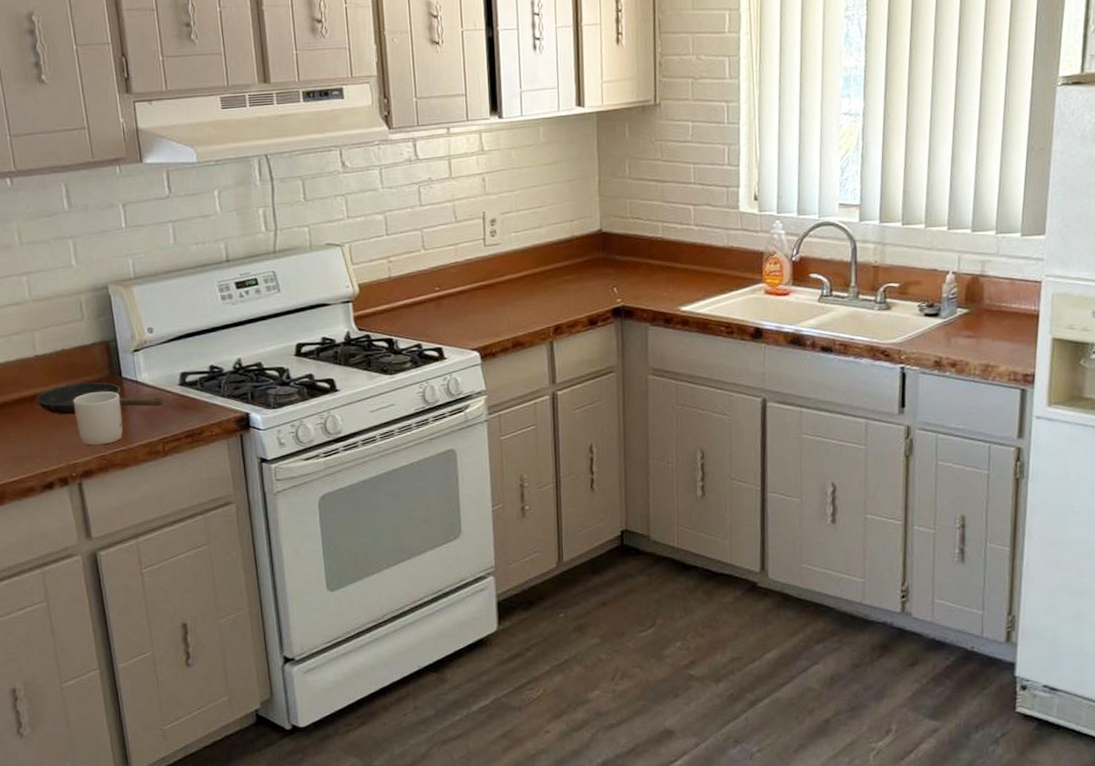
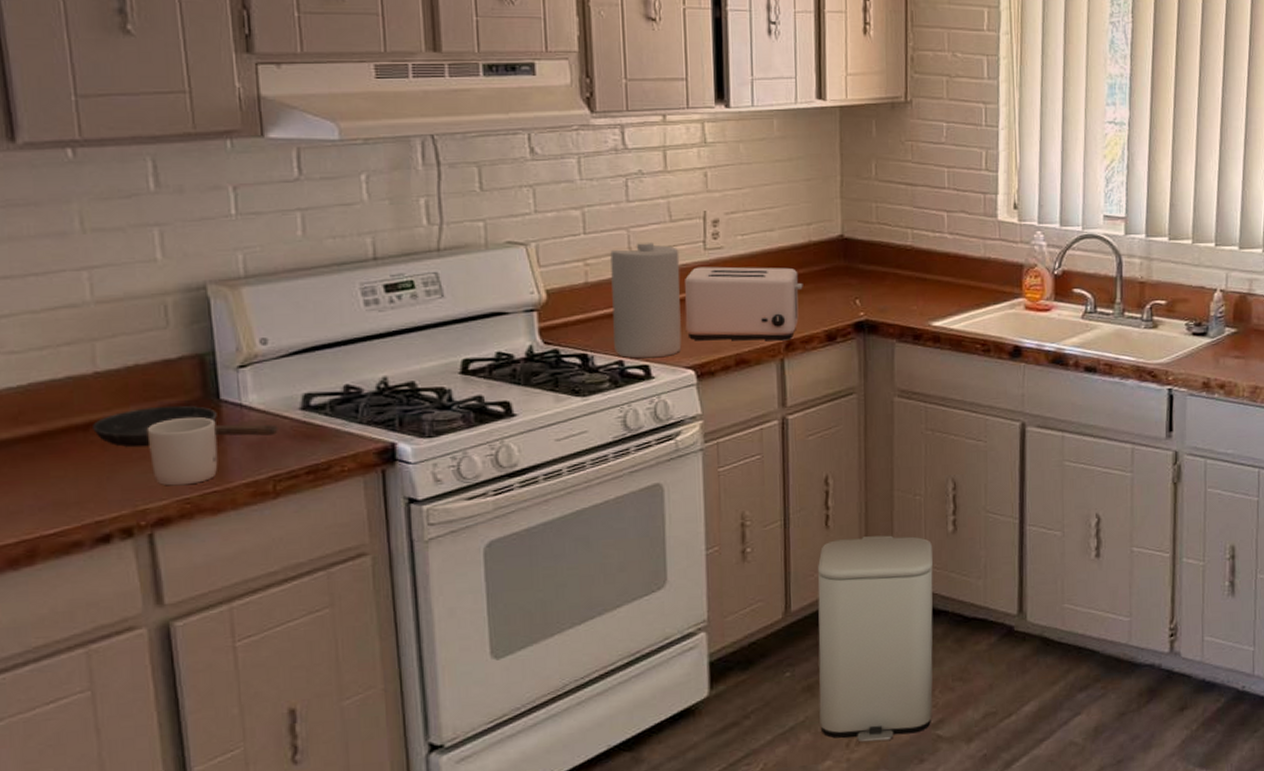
paper towel holder: none [408,241,468,342] -> present [610,243,682,359]
toaster: none [469,260,568,326] -> present [684,266,803,341]
pedal bin: none [584,498,686,678] -> present [817,535,933,744]

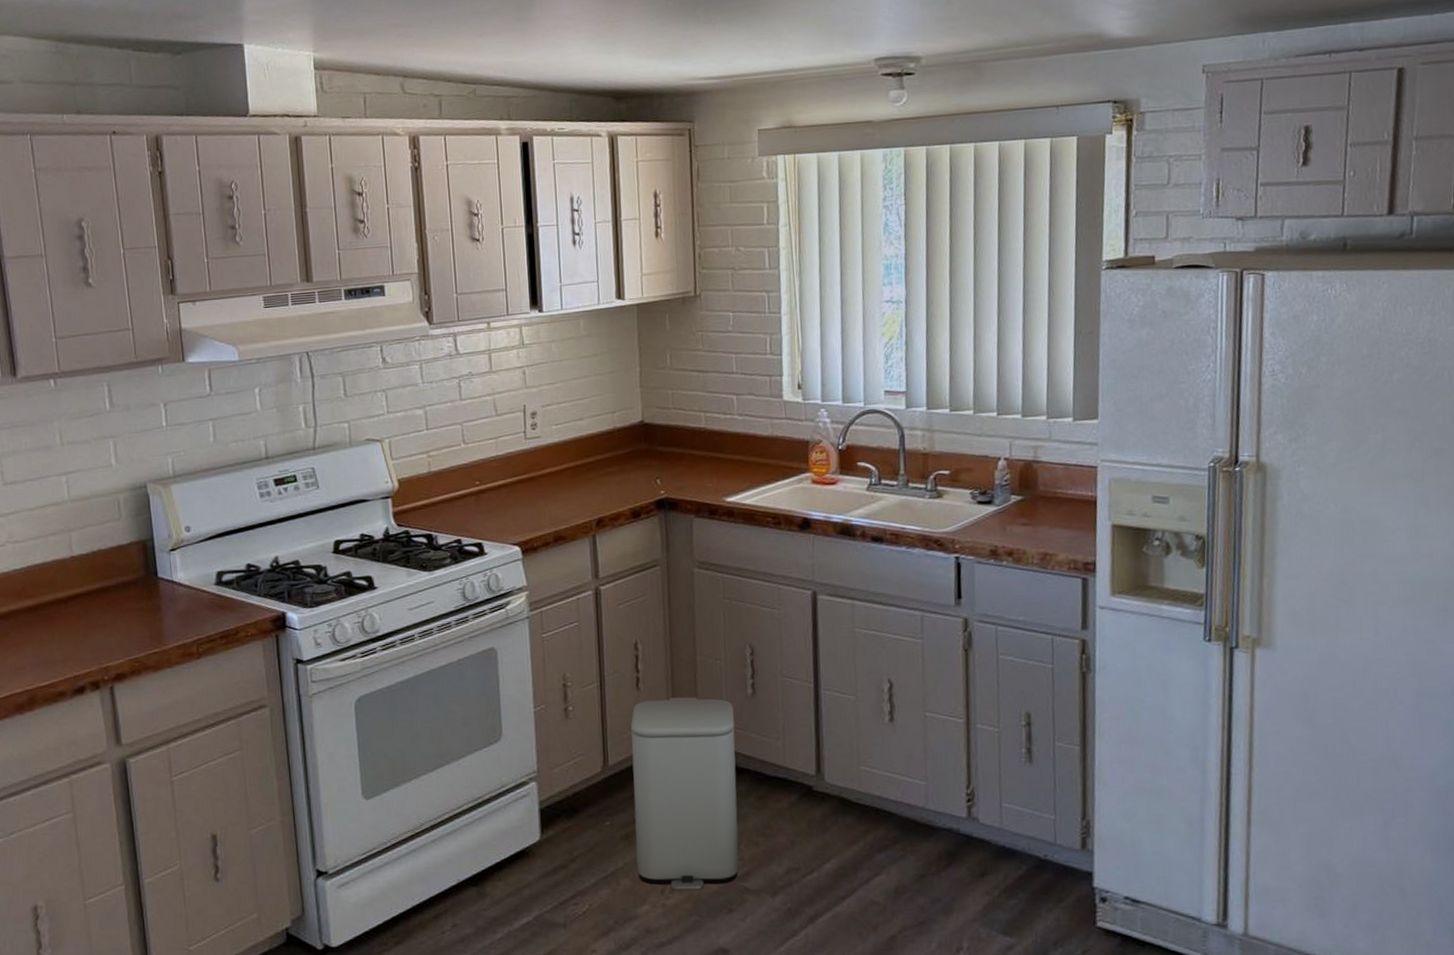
frying pan: present [93,405,280,447] -> none [71,582,200,617]
mug: present [146,416,218,486] -> none [107,591,158,648]
paper towel holder: present [610,243,682,359] -> none [448,435,509,537]
toaster: present [684,266,803,341] -> none [509,452,610,520]

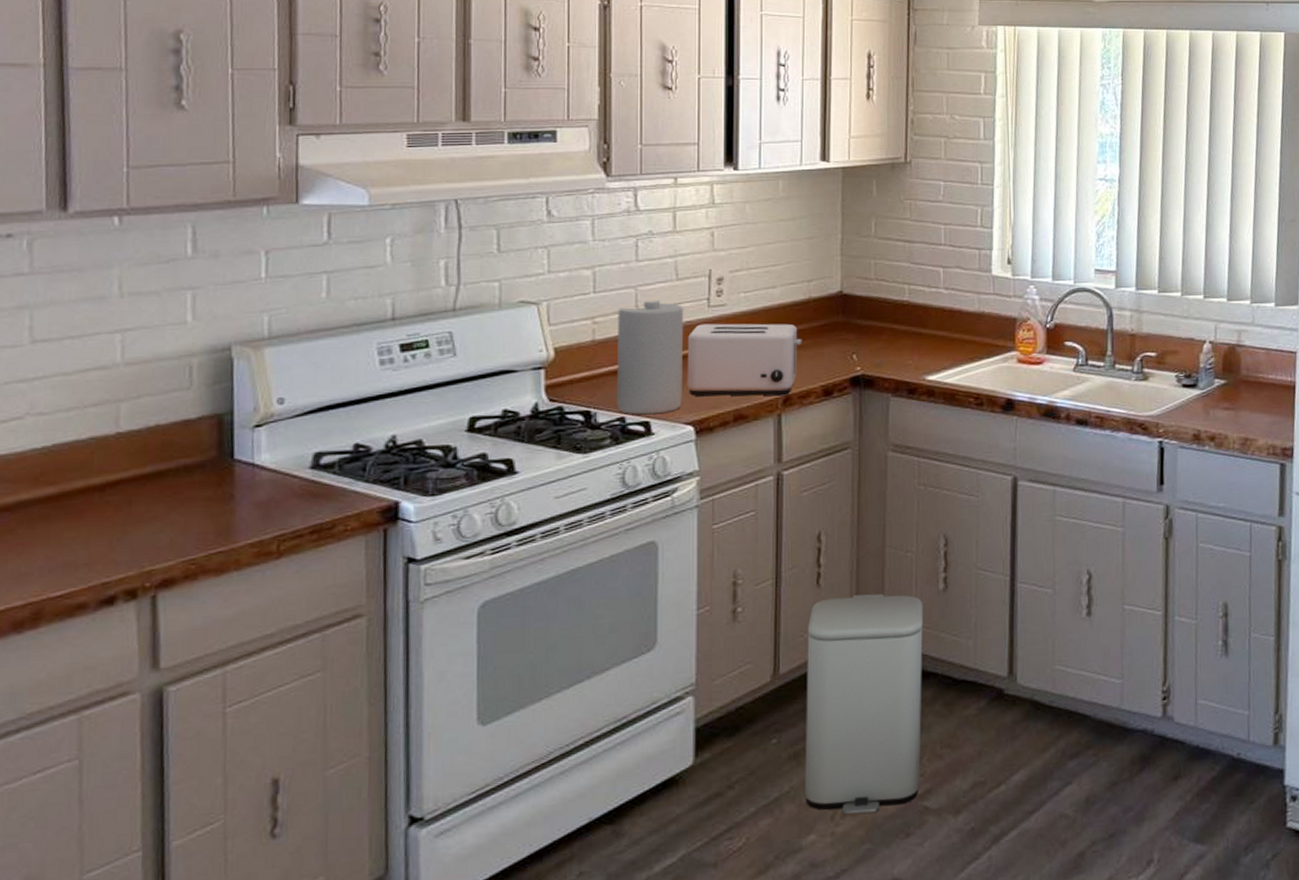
paper towel holder: none [448,435,509,537] -> present [617,301,684,415]
toaster: none [509,452,610,520] -> present [687,323,802,397]

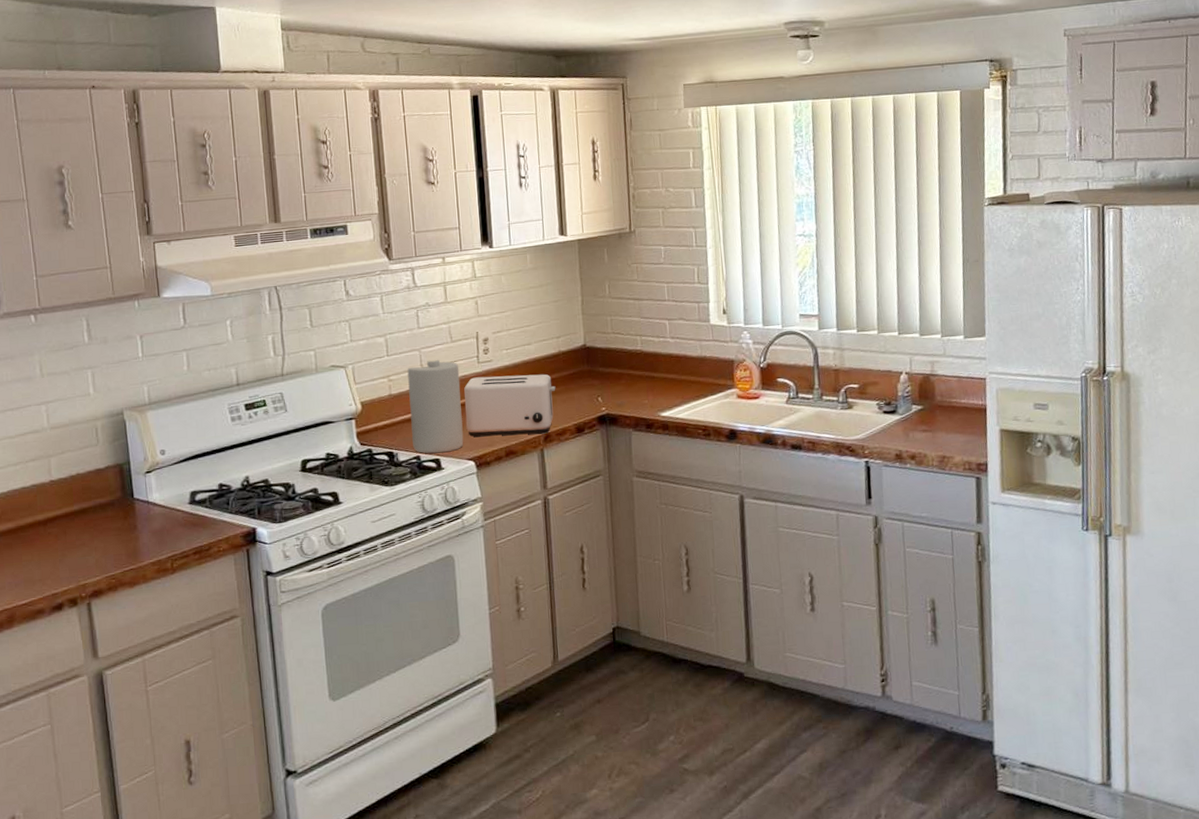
pedal bin: present [805,593,923,816] -> none [577,594,679,775]

